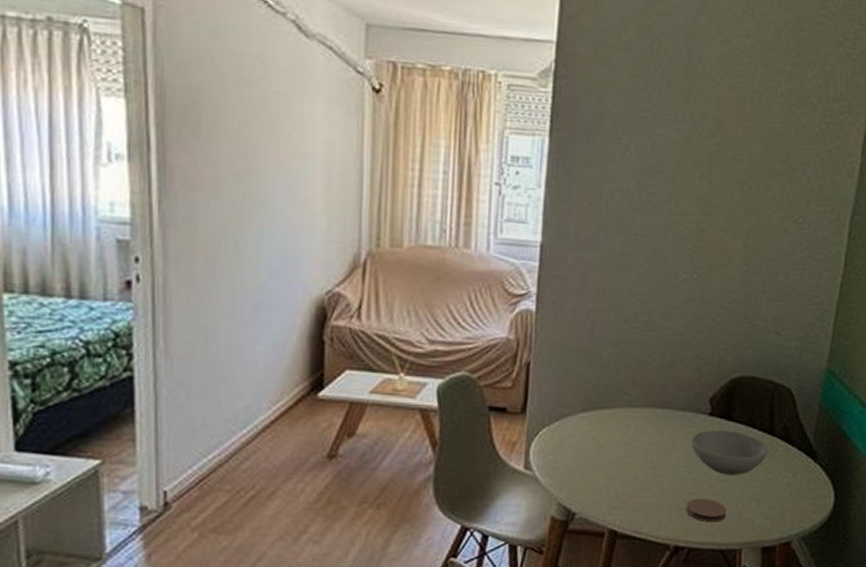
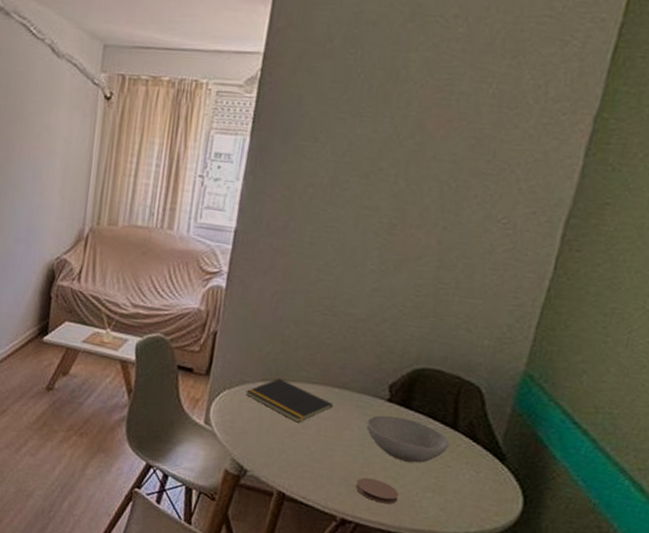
notepad: none [566,406,658,452] -> present [245,378,334,423]

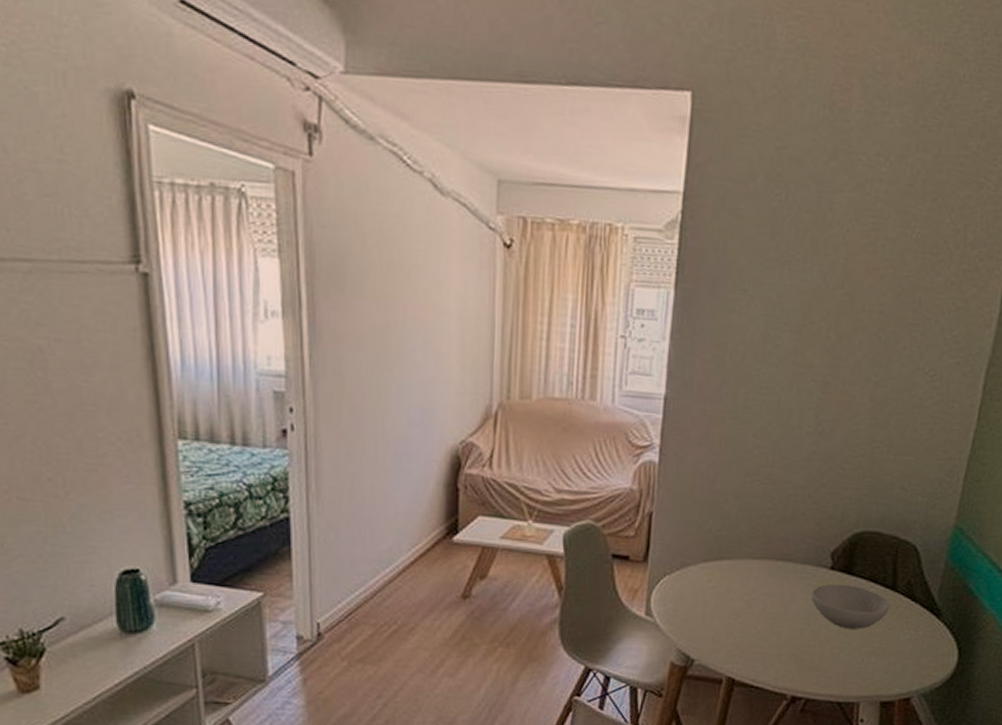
notepad: present [245,378,334,423] -> none [687,556,778,602]
coaster: present [355,477,399,505] -> none [804,651,845,675]

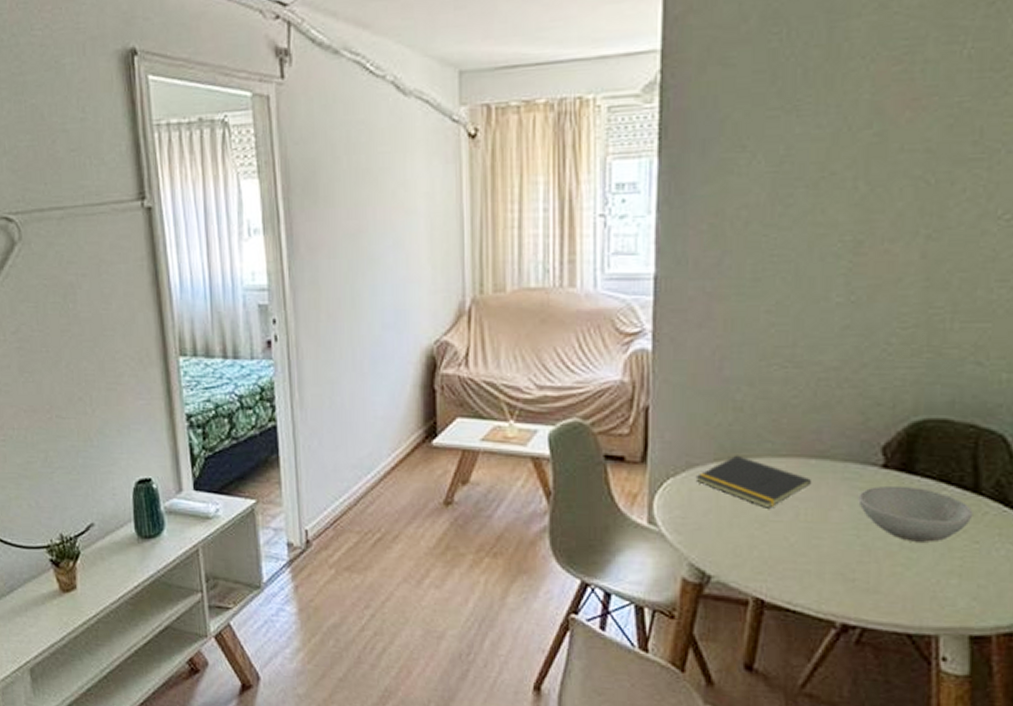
notepad: none [687,556,778,602] -> present [695,455,812,508]

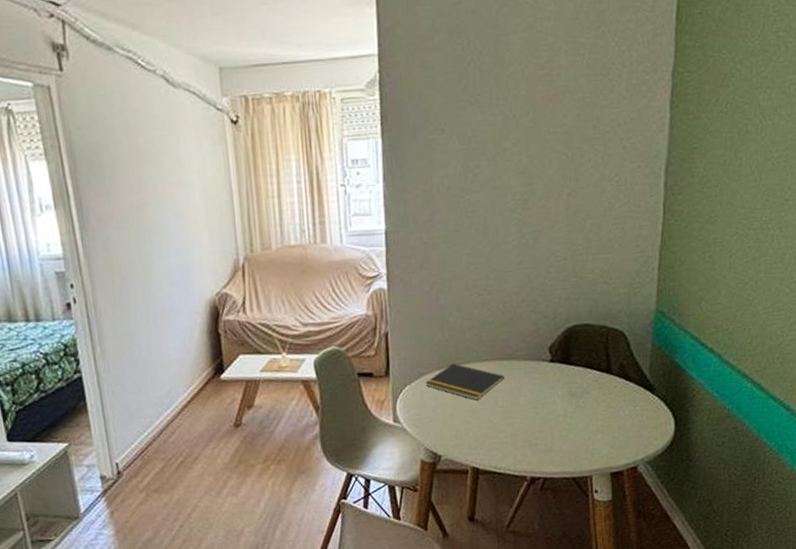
bowl: present [858,485,973,542] -> none [536,373,608,413]

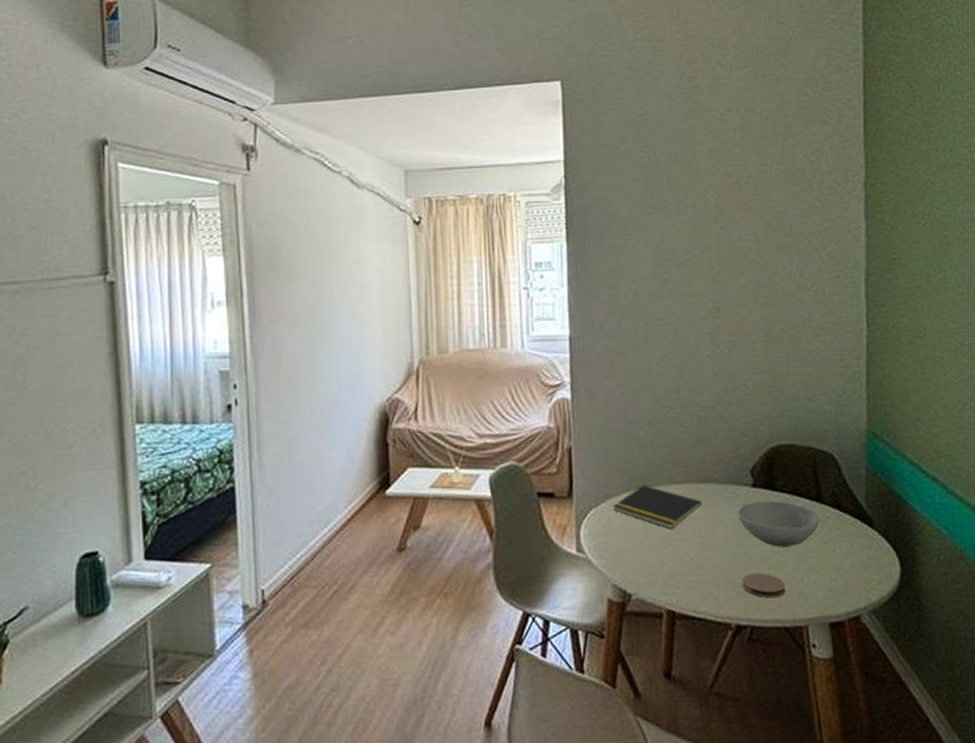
bowl: none [536,373,608,413] -> present [737,500,820,547]
coaster: none [537,434,574,455] -> present [742,573,785,599]

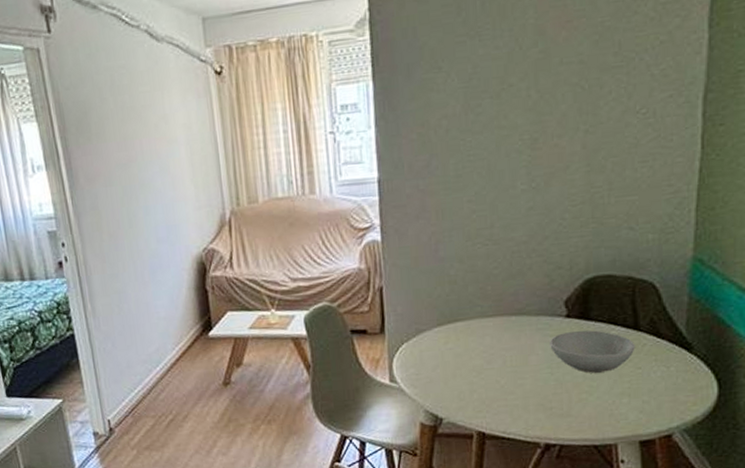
notepad: present [612,484,703,529] -> none [424,319,514,360]
coaster: present [742,573,785,599] -> none [552,397,596,420]

